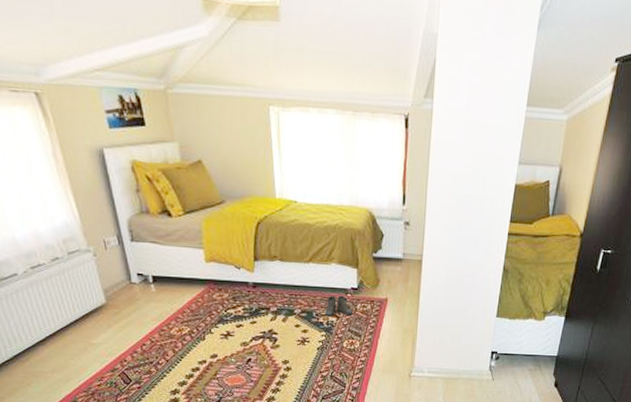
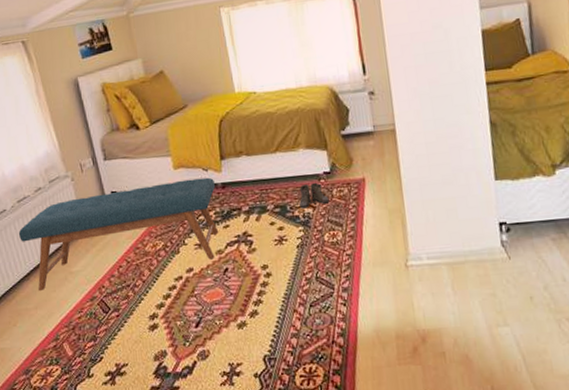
bench: none [32,273,246,357] -> present [18,177,219,292]

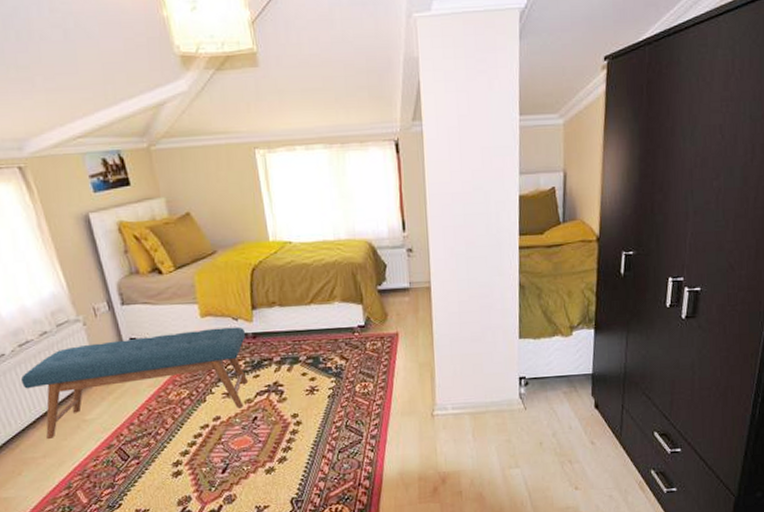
boots: present [299,182,330,209] -> none [332,335,363,361]

